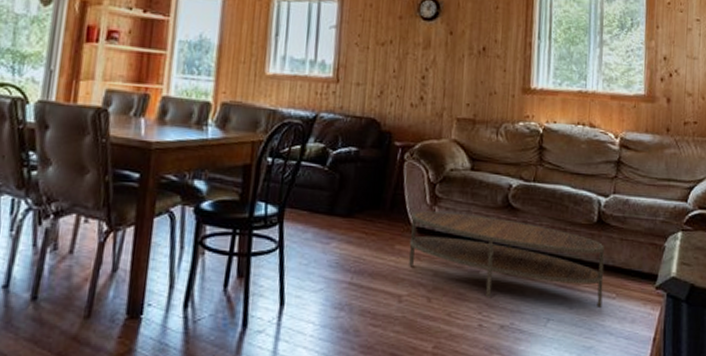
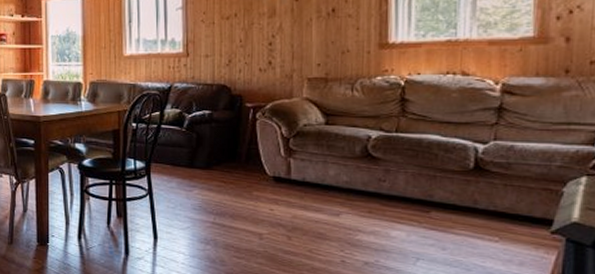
coffee table: present [409,210,605,307] -> none [266,162,484,250]

